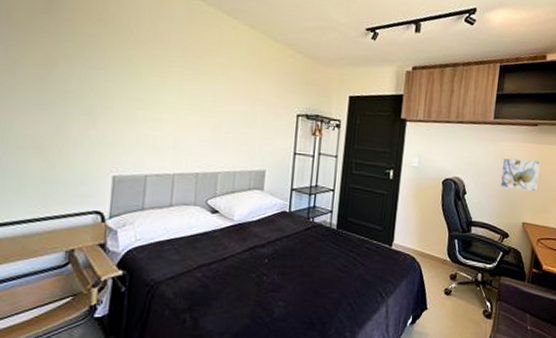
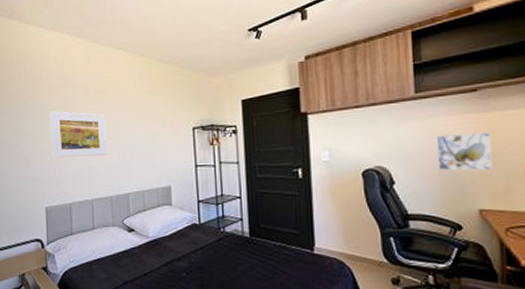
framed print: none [130,67,203,128] -> present [50,111,107,159]

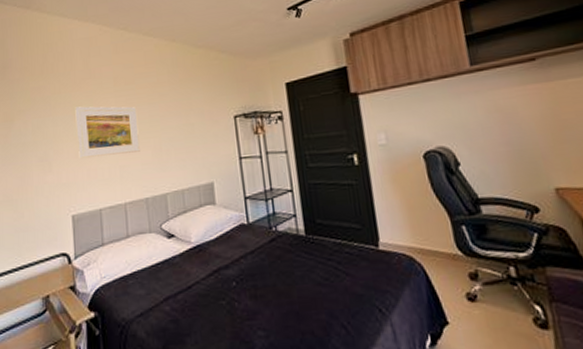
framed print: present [436,133,493,171] -> none [498,103,564,147]

